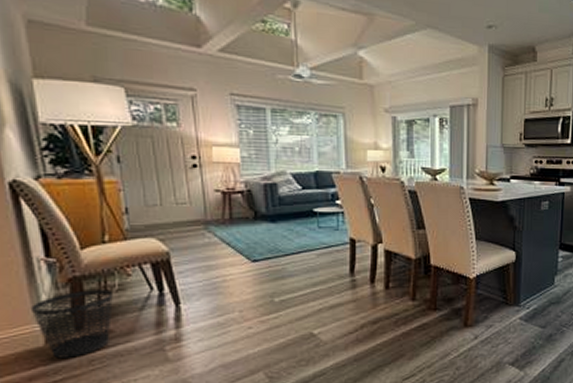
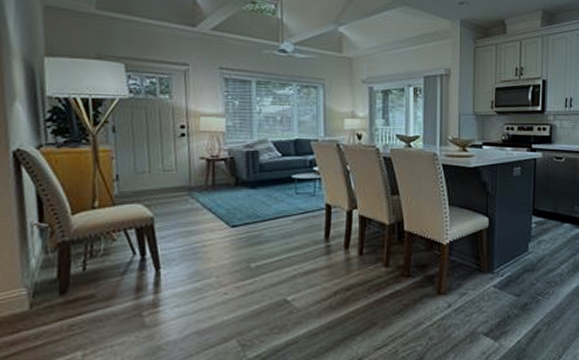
wastebasket: present [31,289,113,359] -> none [20,254,97,323]

